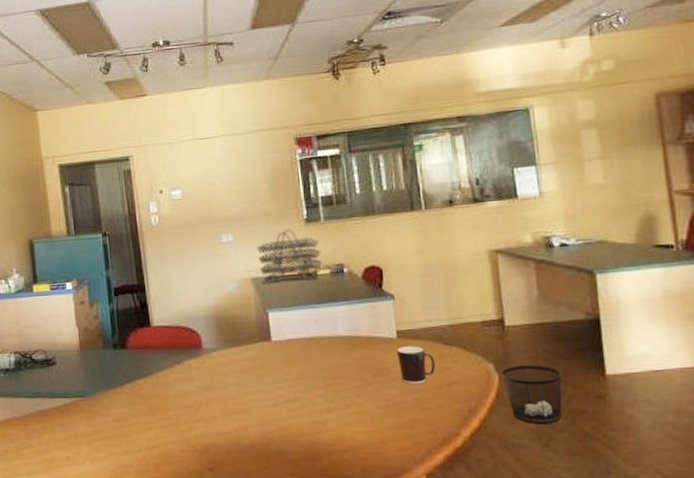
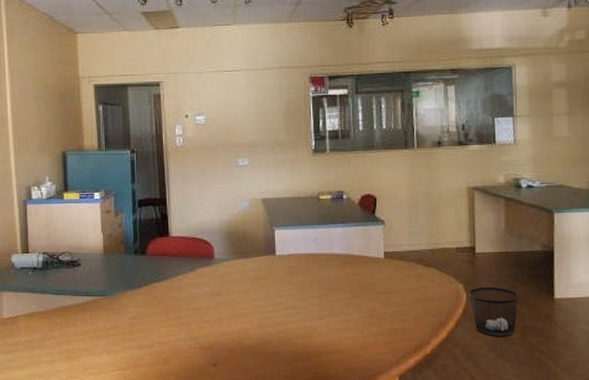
file organizer: present [256,229,322,285] -> none [268,158,325,205]
mug: present [396,346,435,385] -> none [382,266,414,299]

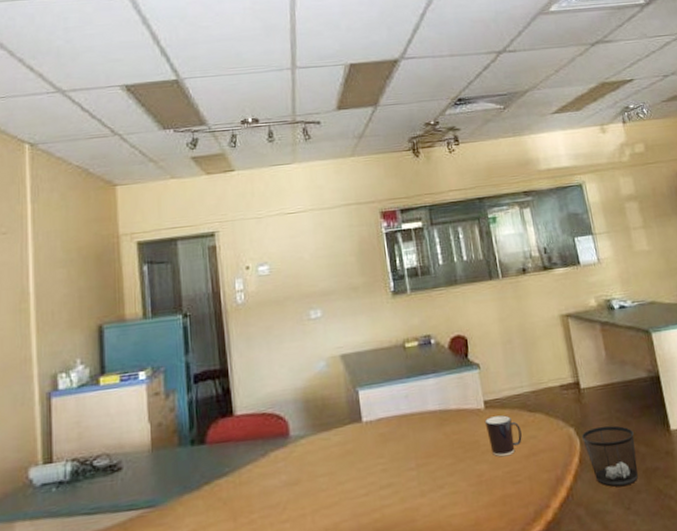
mug: none [382,266,414,299] -> present [484,415,522,457]

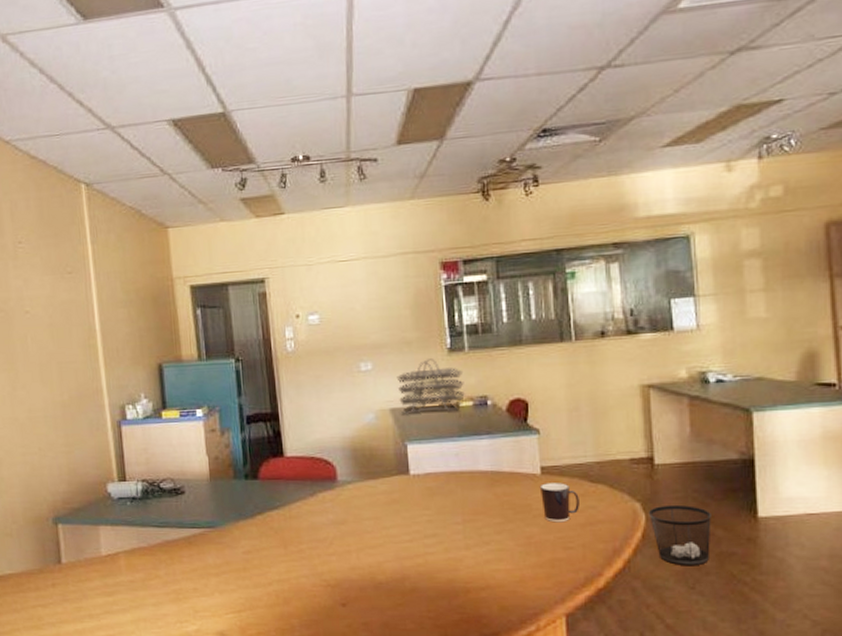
file organizer: none [345,302,410,361] -> present [396,359,465,416]

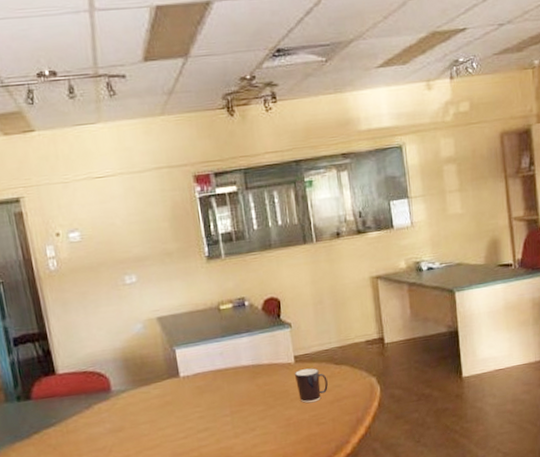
file organizer: present [396,359,465,416] -> none [160,267,225,323]
waste bin: present [648,504,711,566] -> none [382,374,430,425]

